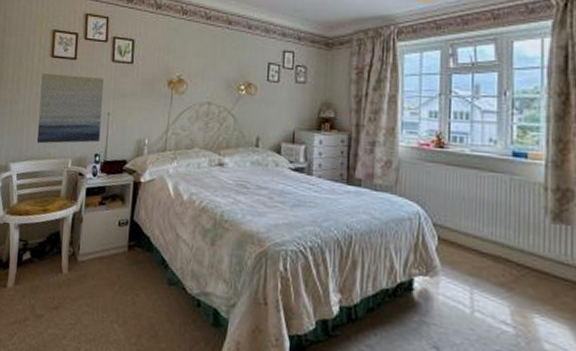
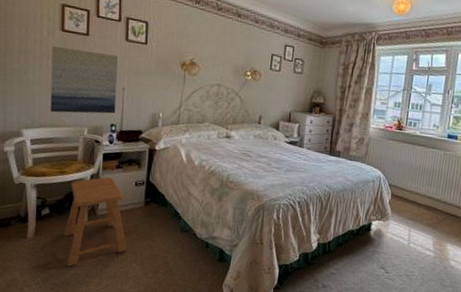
stool: none [43,215,108,325] -> present [64,177,127,267]

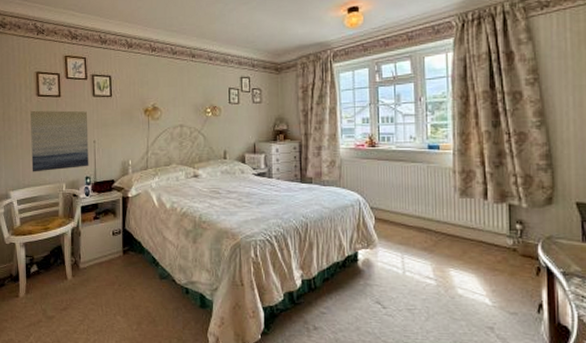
stool: present [64,177,127,267] -> none [52,229,110,323]

